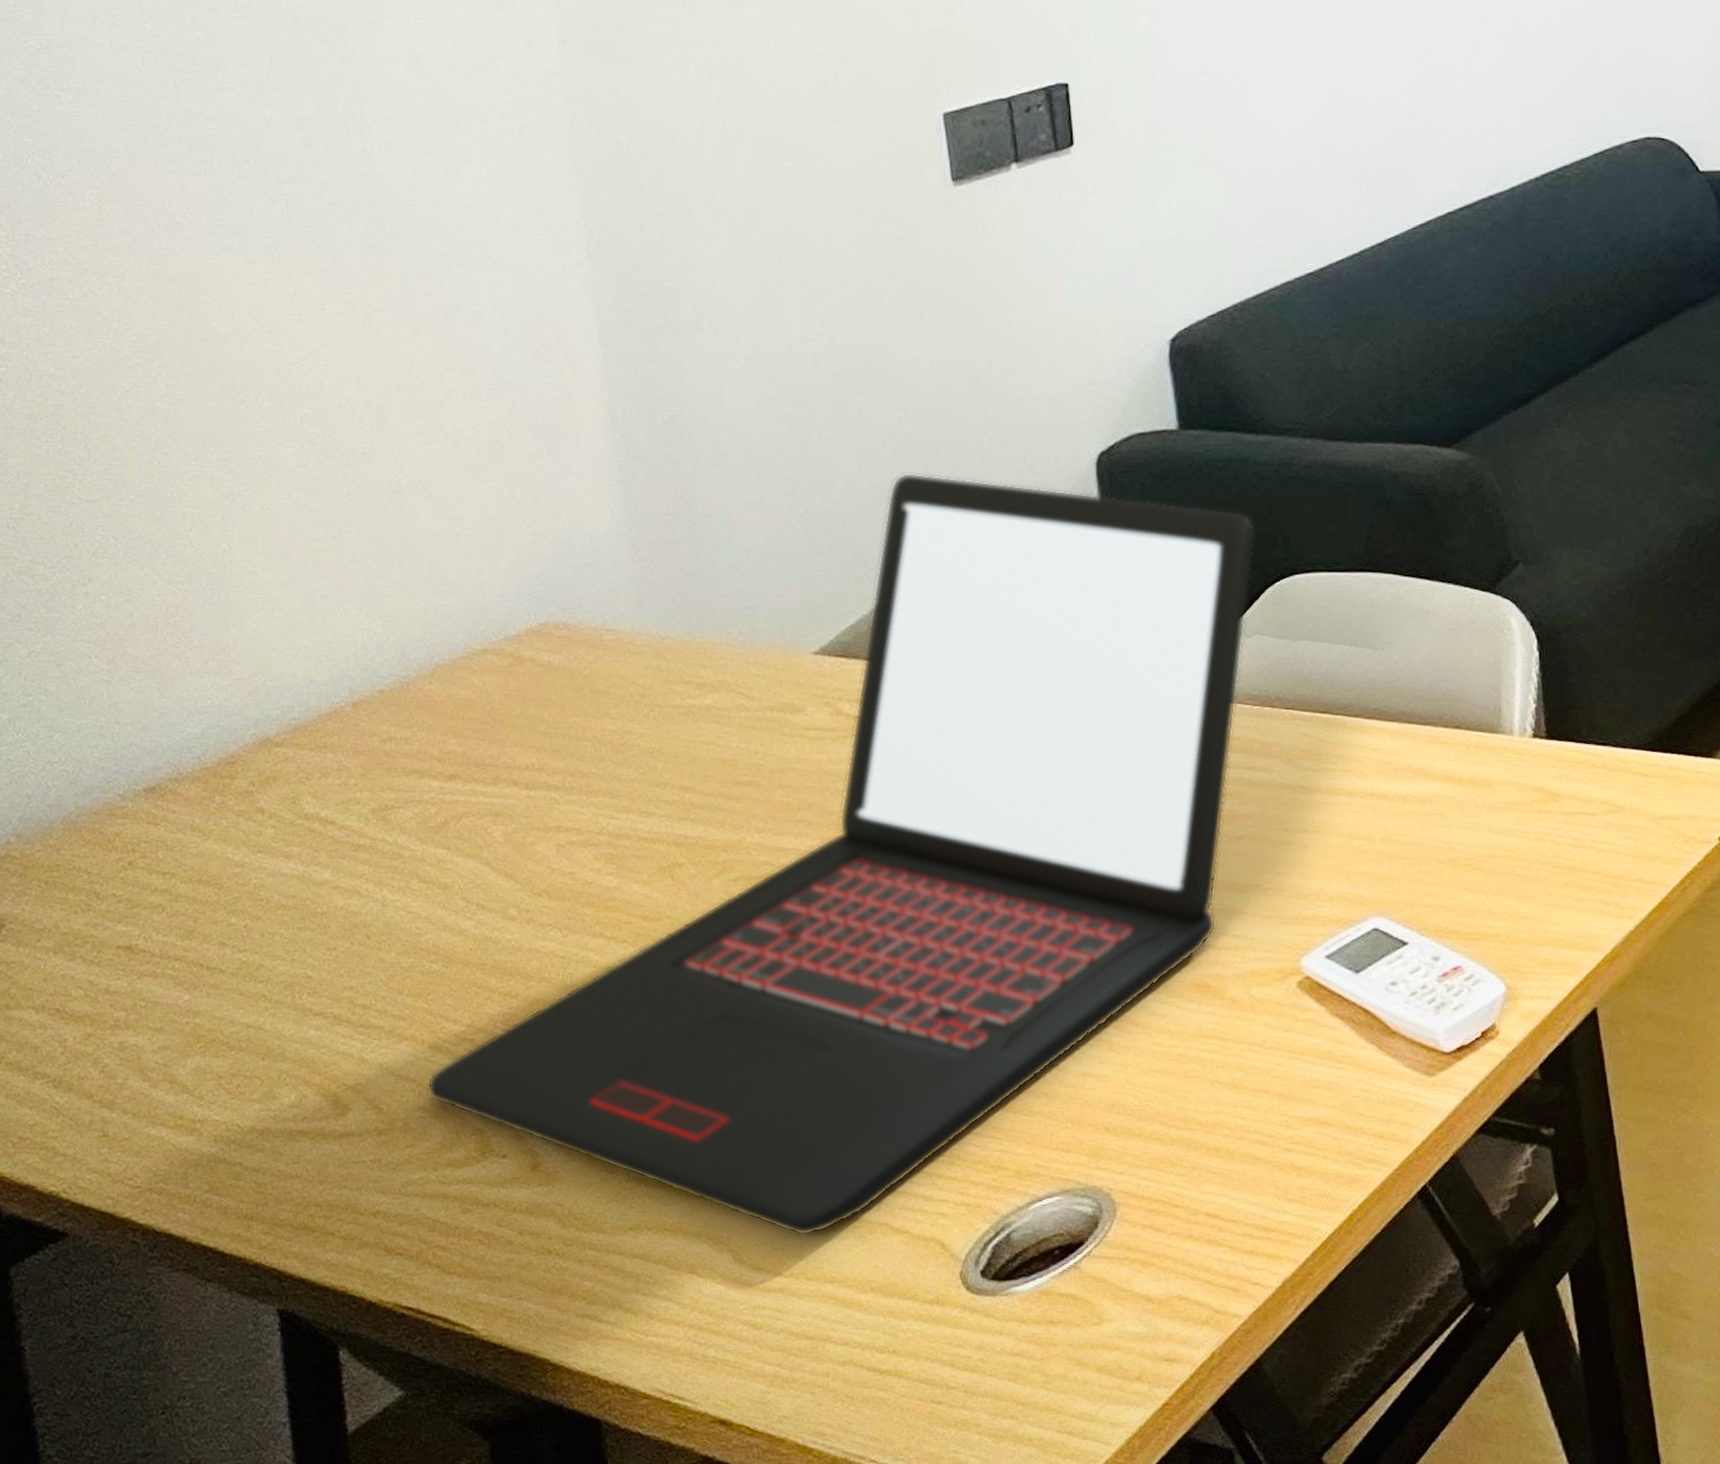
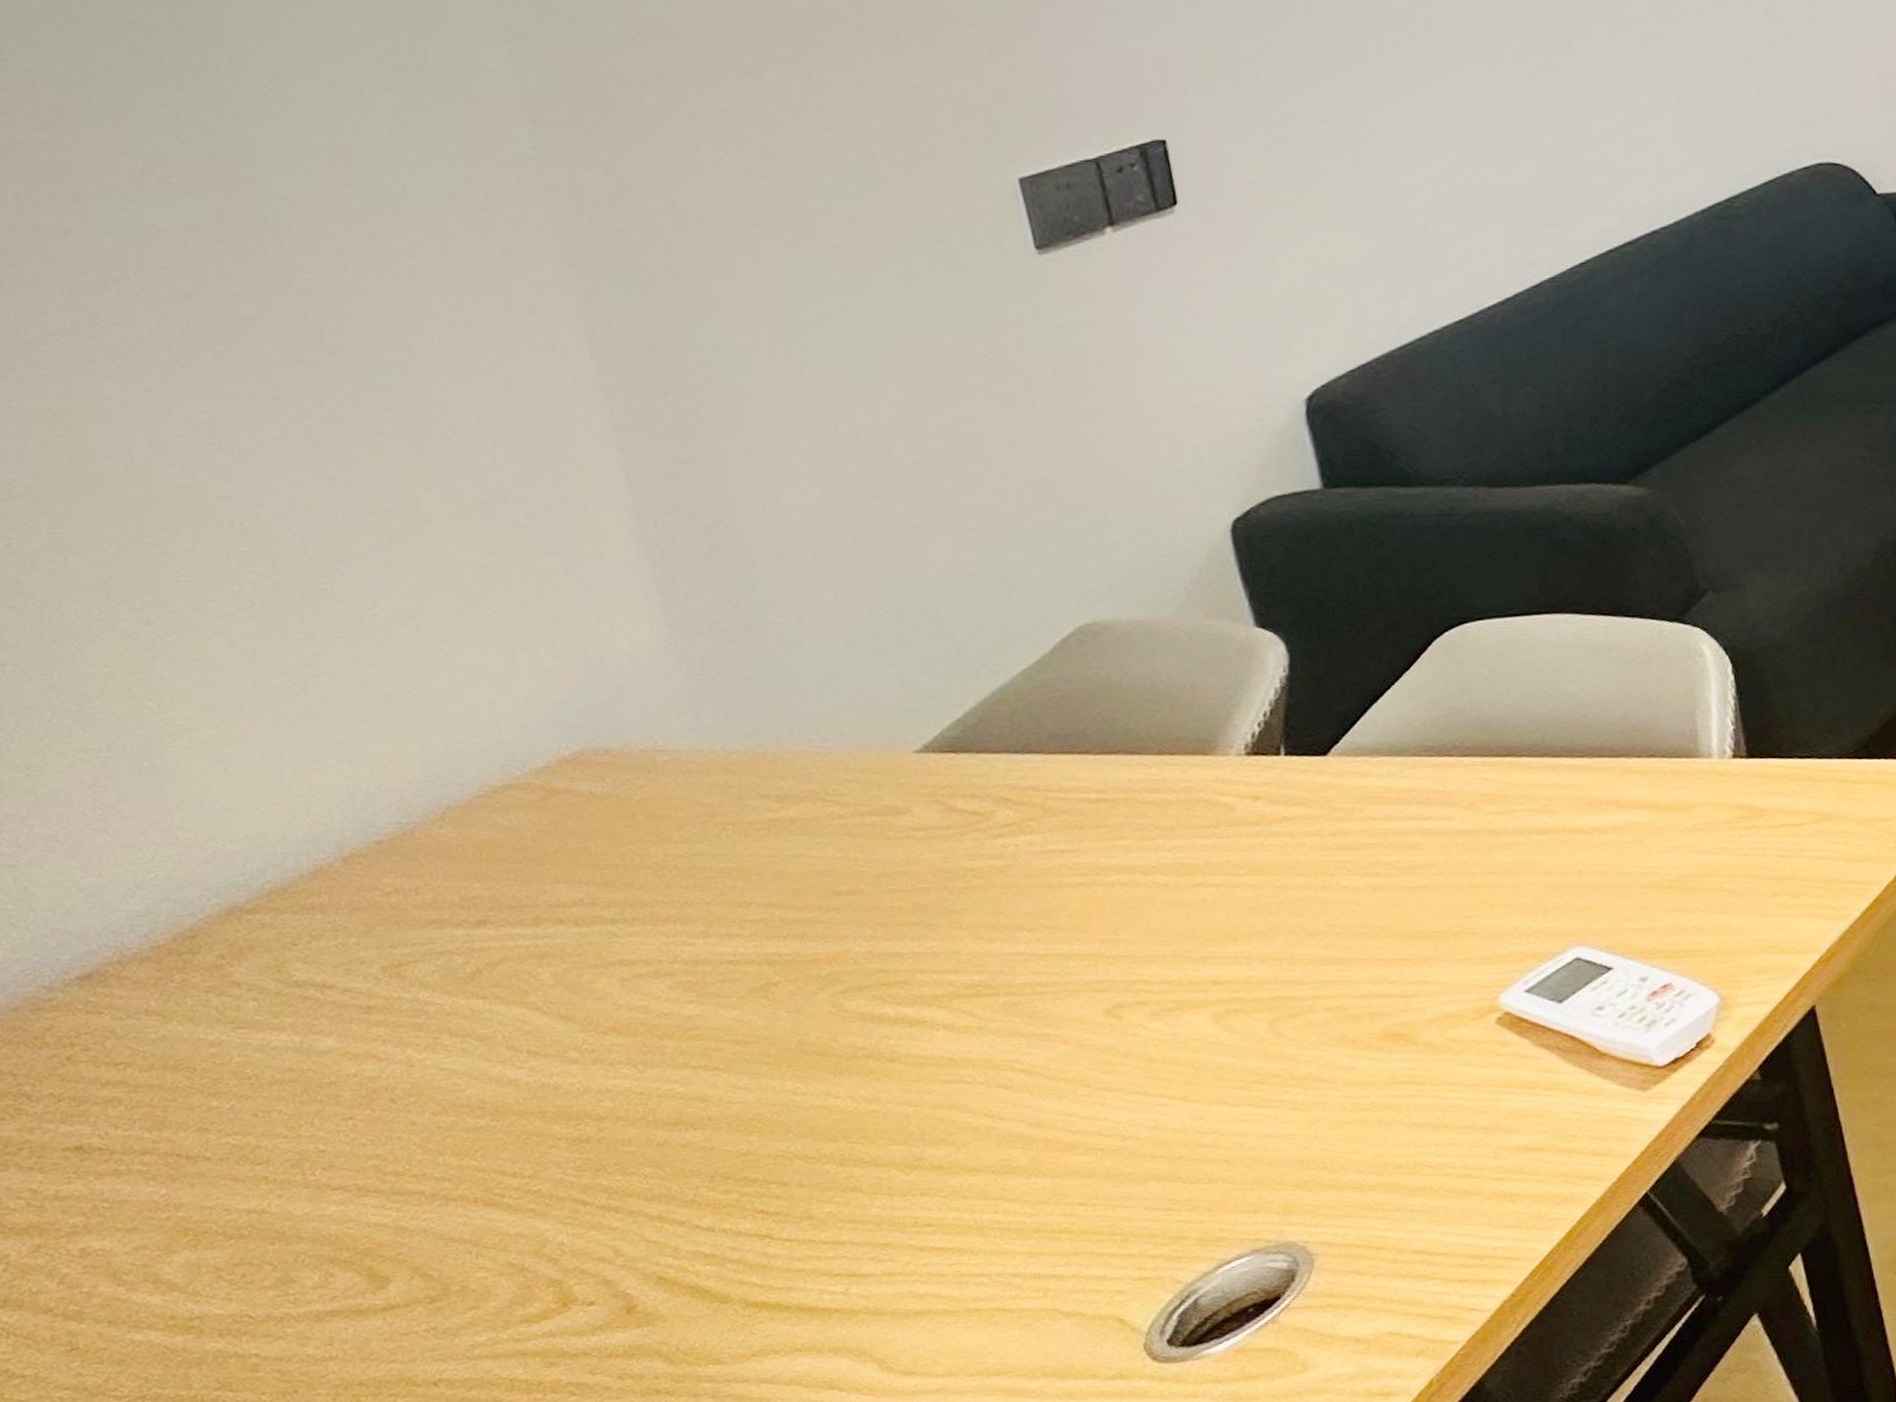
laptop: present [427,472,1255,1236] -> none [485,556,1418,1335]

